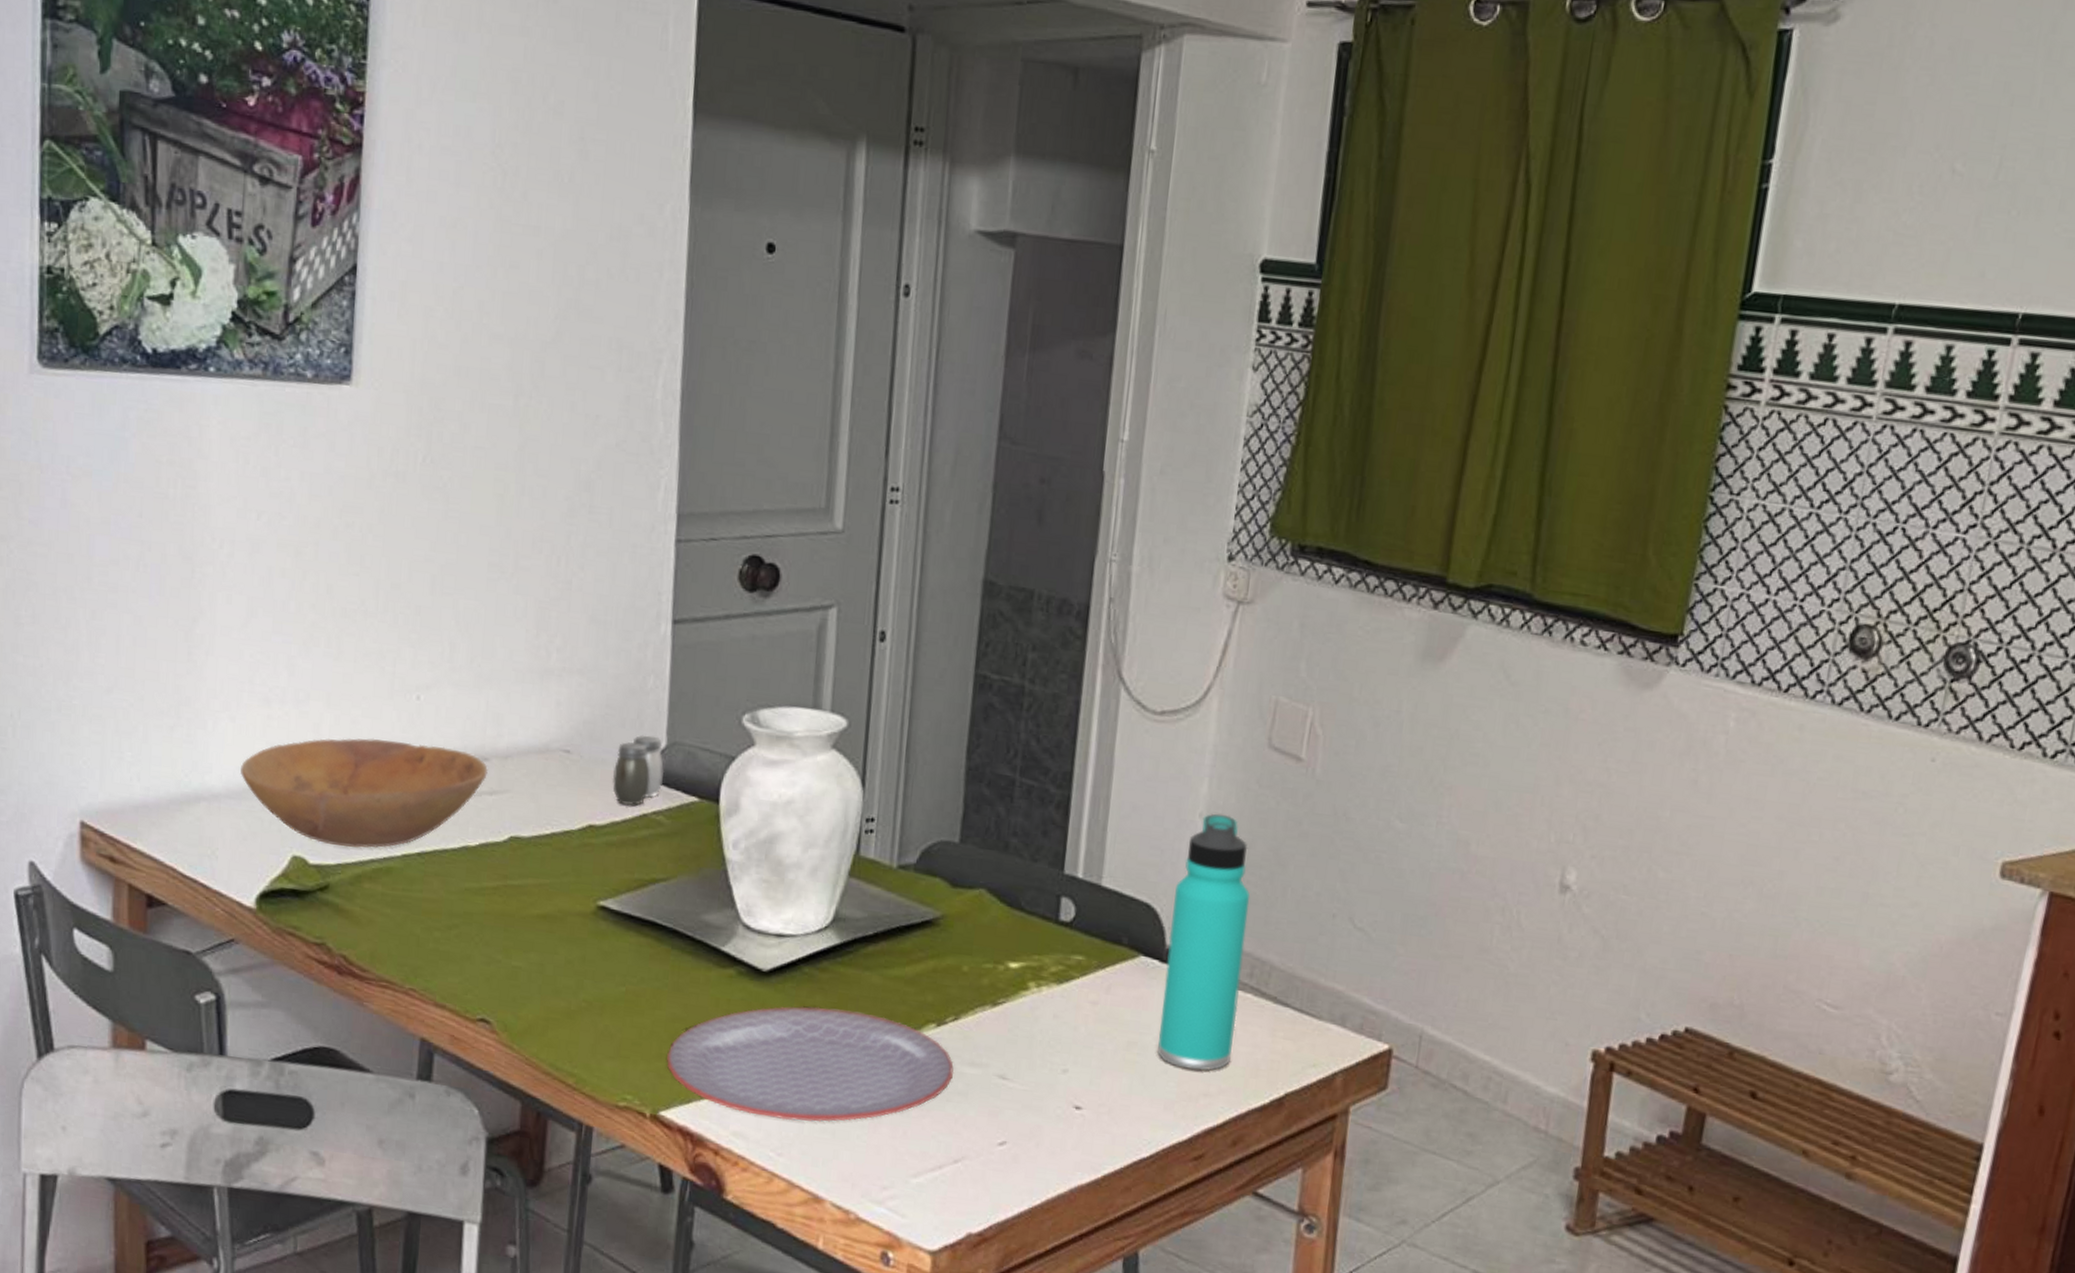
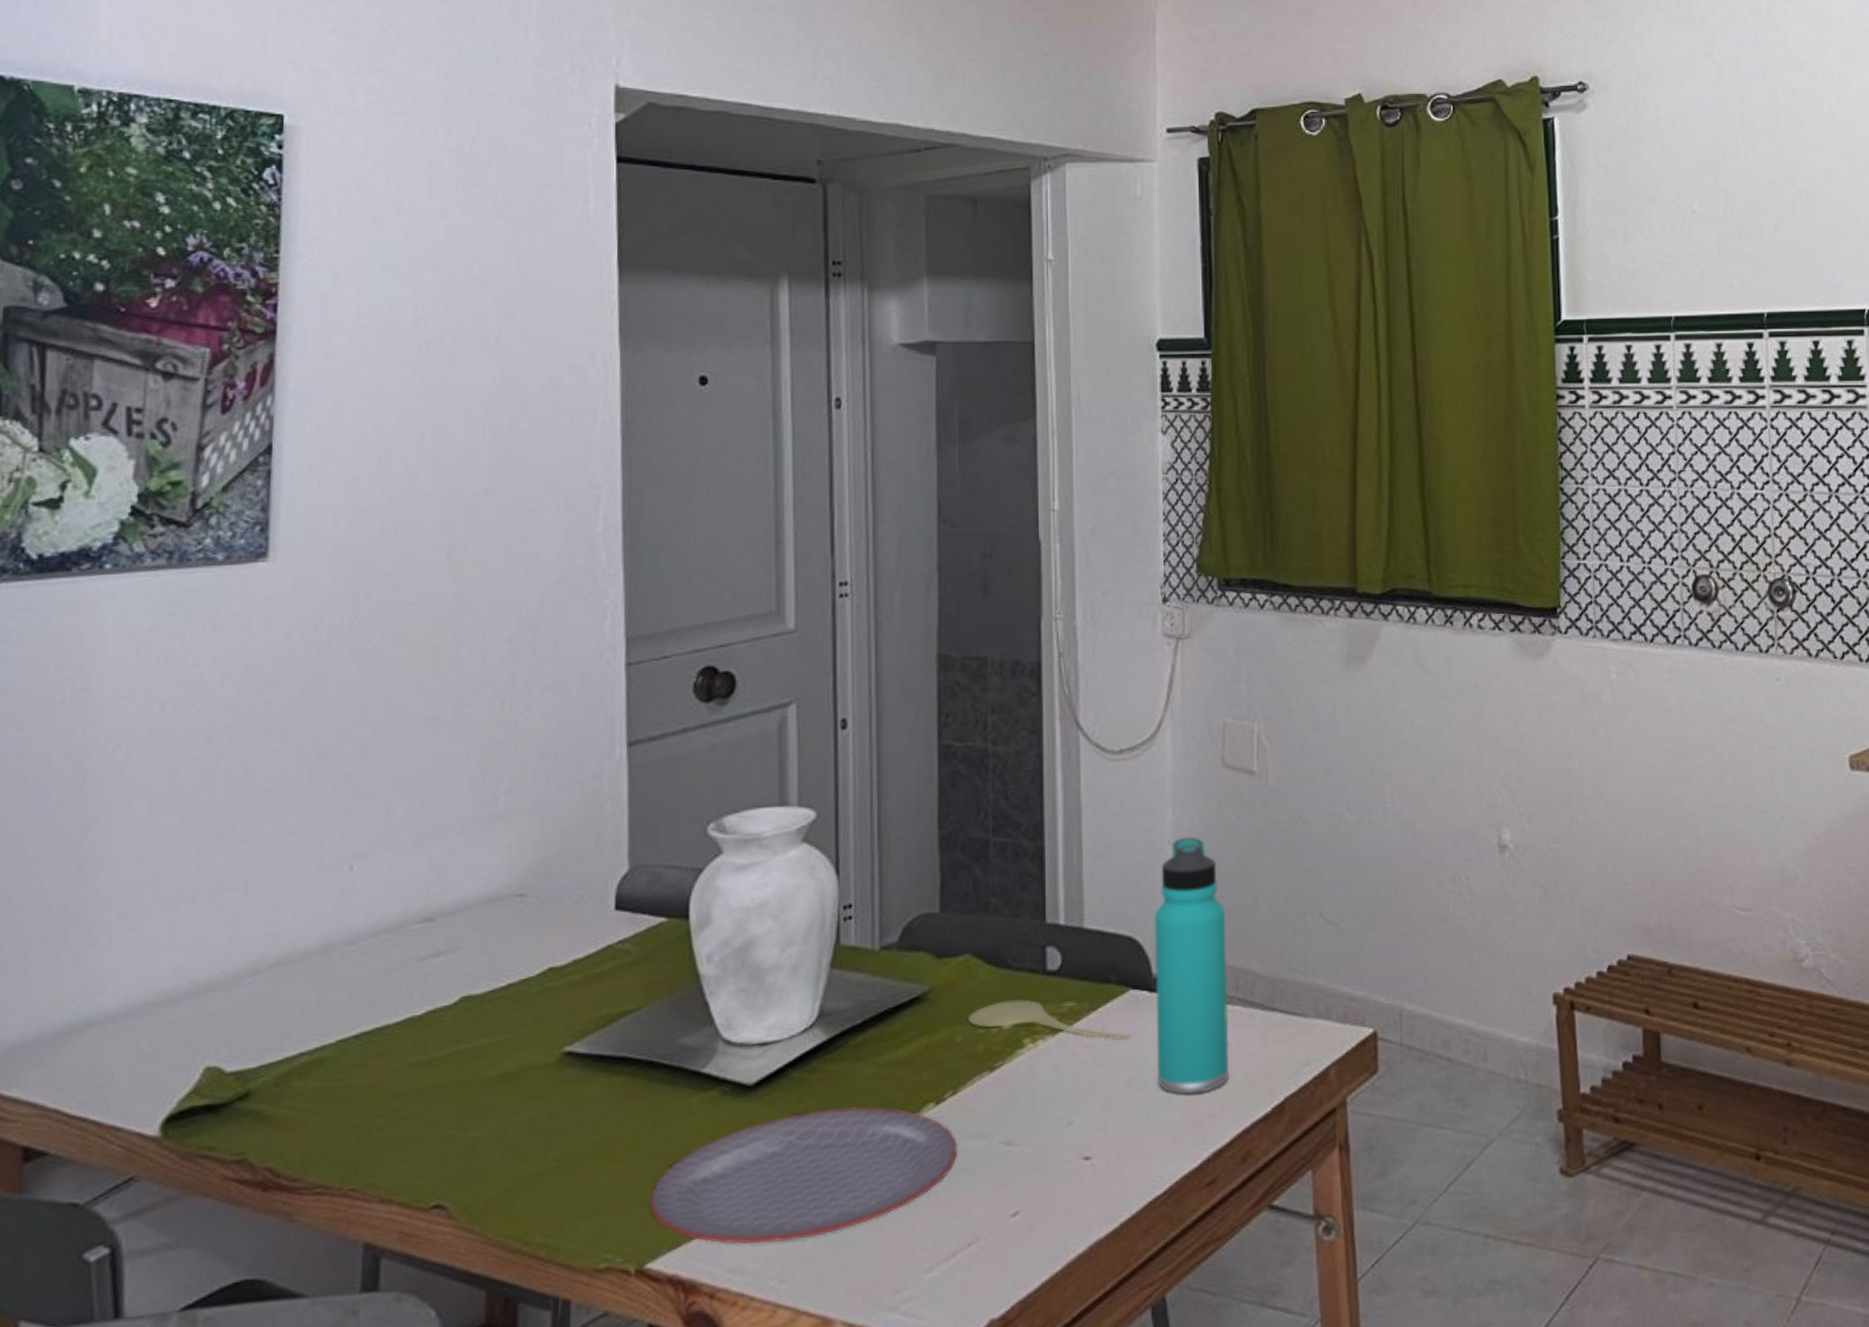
bowl: present [241,738,488,849] -> none [141,915,433,1046]
salt and pepper shaker: present [612,735,665,806] -> none [572,862,629,939]
spoon: none [976,941,1135,1004] -> present [968,999,1130,1040]

